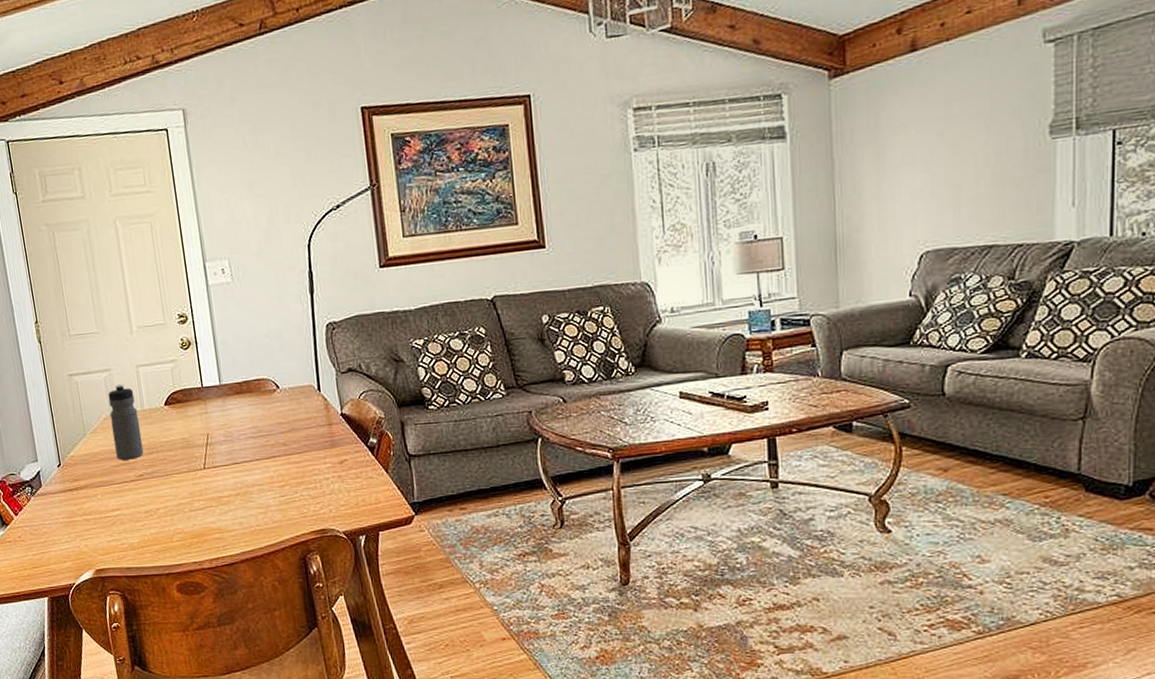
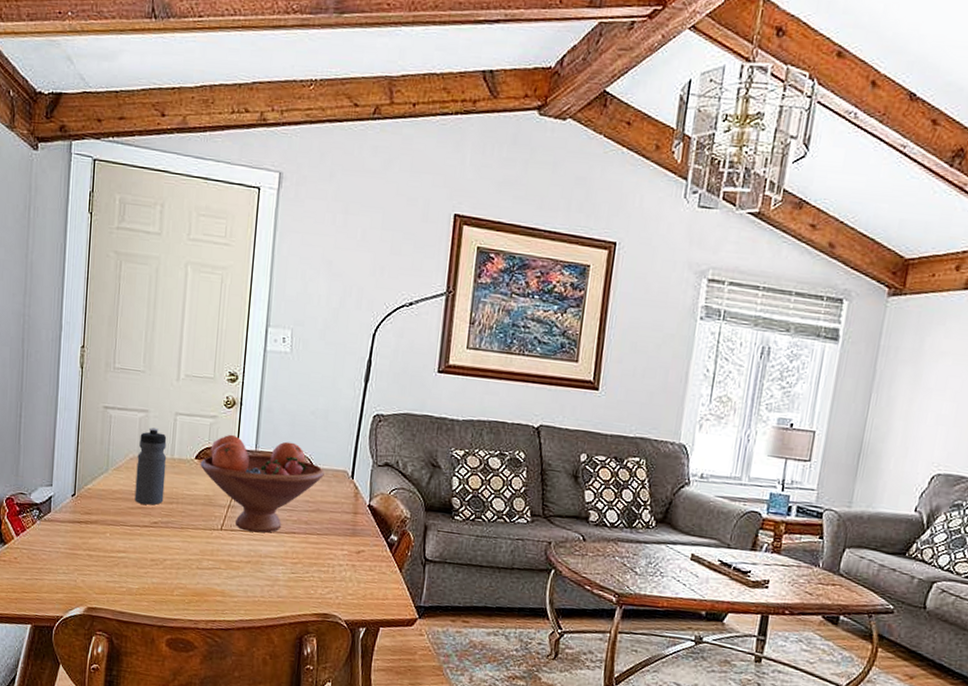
fruit bowl: none [170,369,291,465] -> present [200,434,325,533]

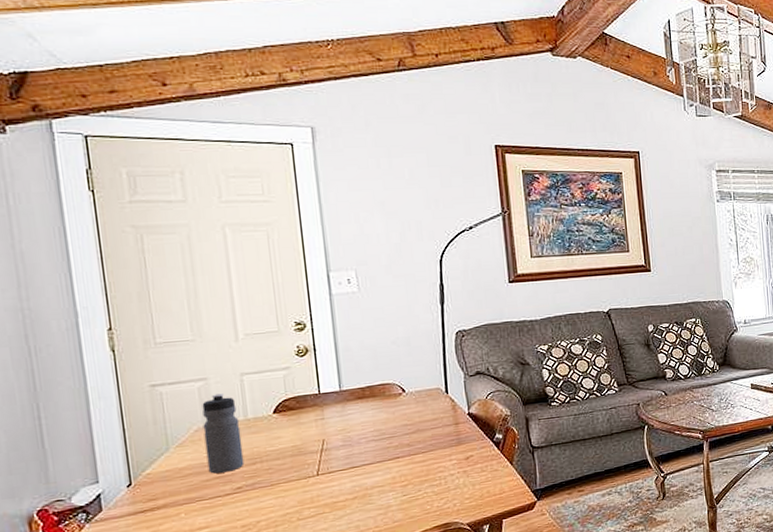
fruit bowl: present [200,434,325,533] -> none [280,374,418,470]

